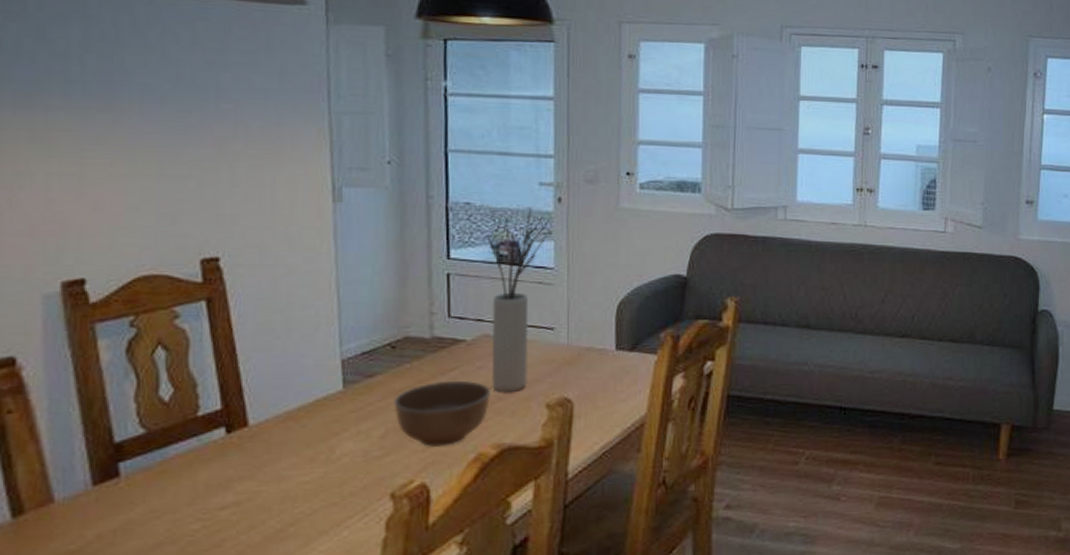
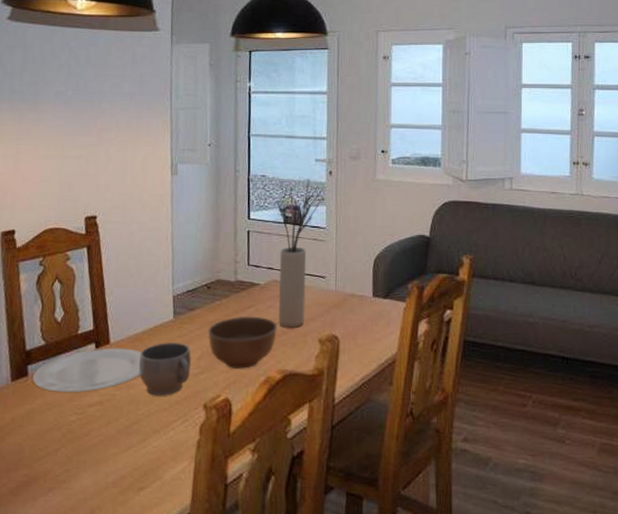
plate: none [127,430,297,495] -> present [32,348,141,392]
cup: none [293,419,371,489] -> present [138,343,191,396]

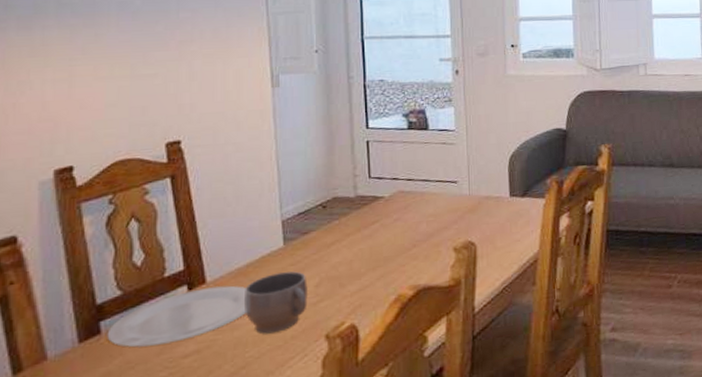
bowl: present [208,316,277,369] -> none [326,232,406,291]
vase: present [277,179,322,328] -> none [399,80,448,240]

